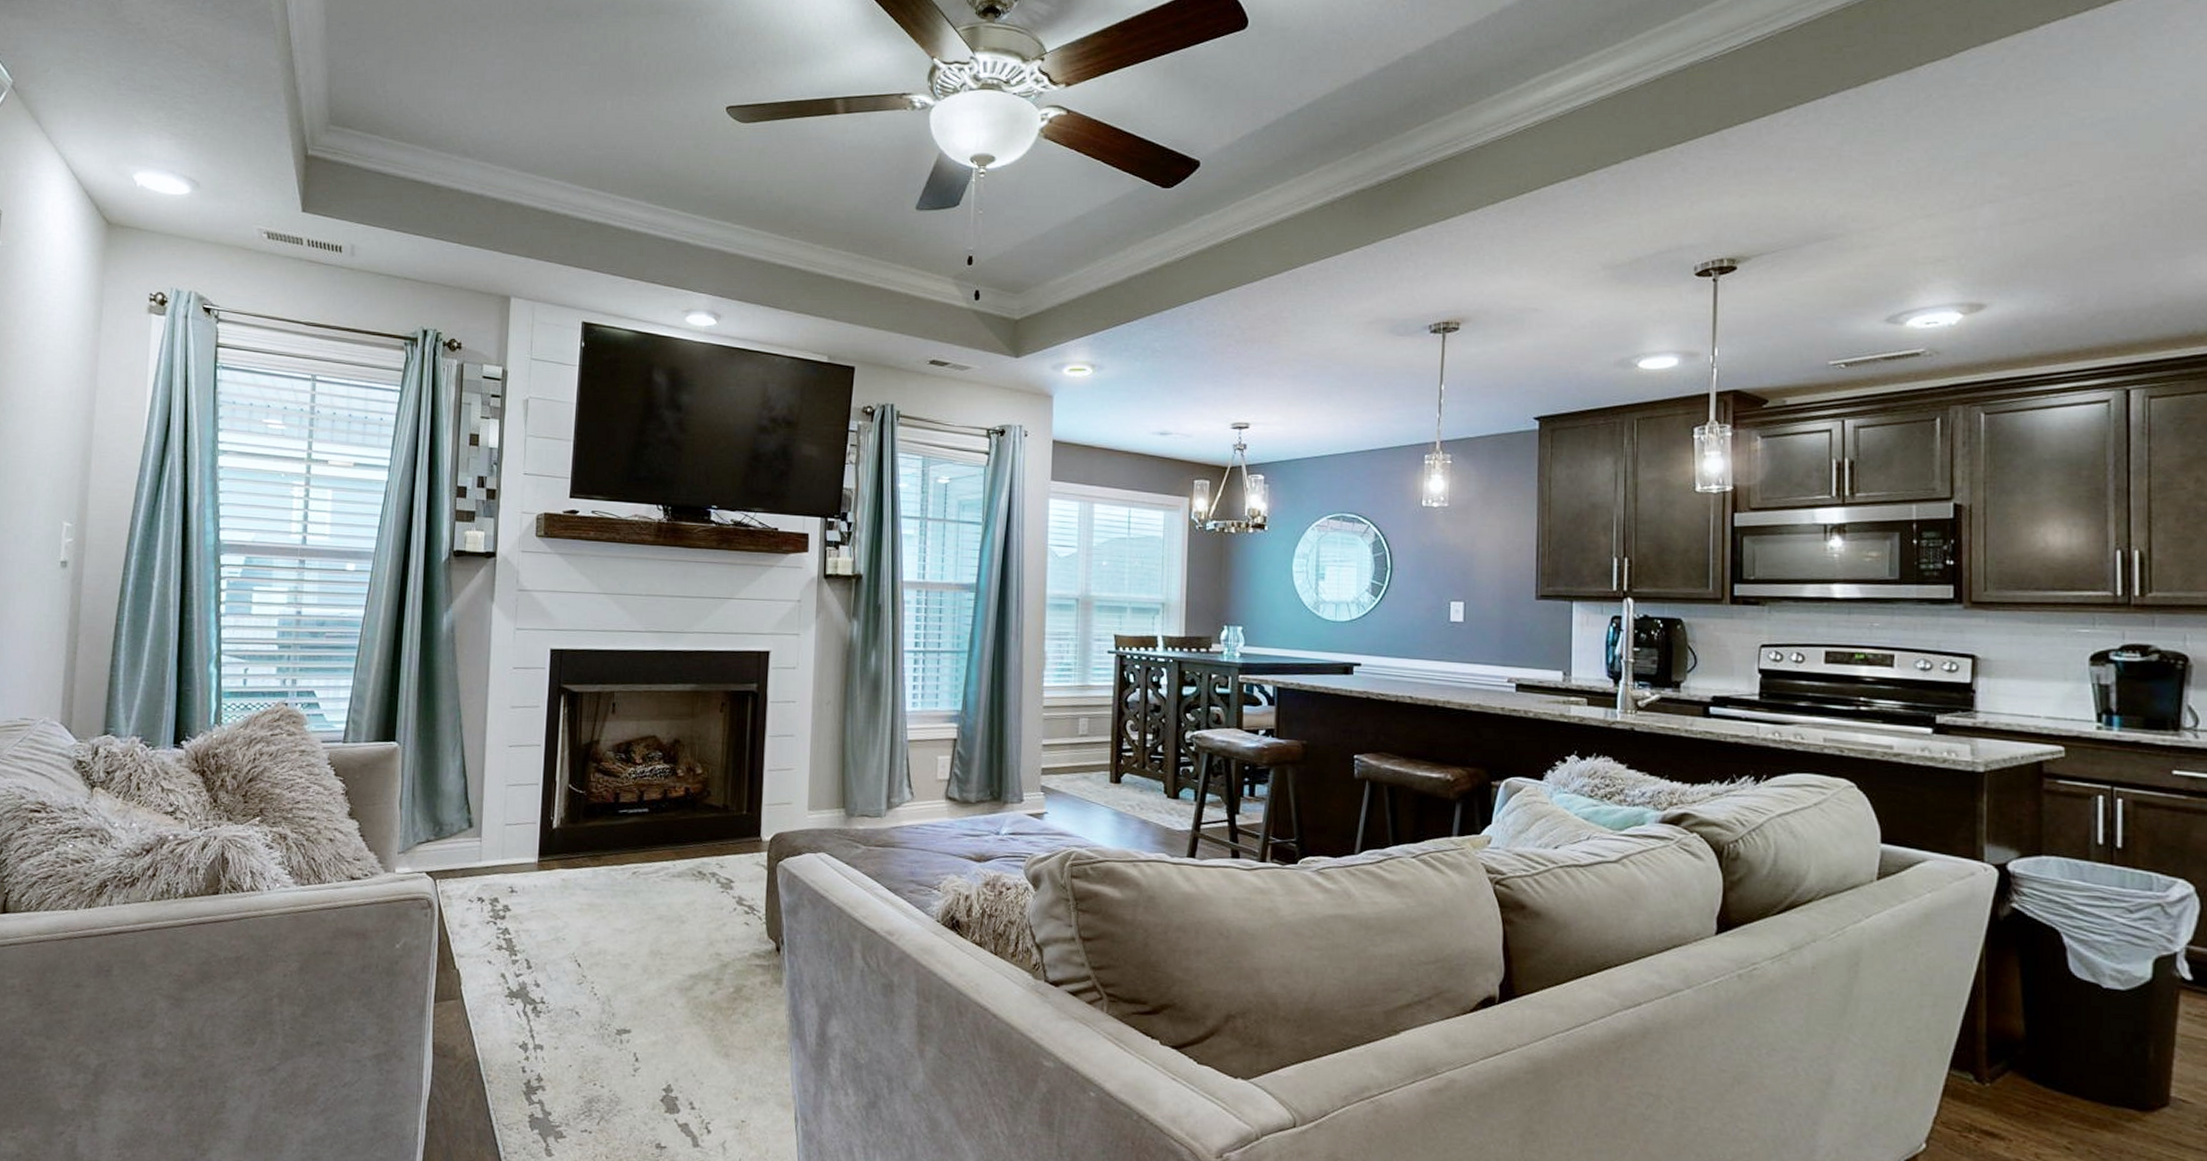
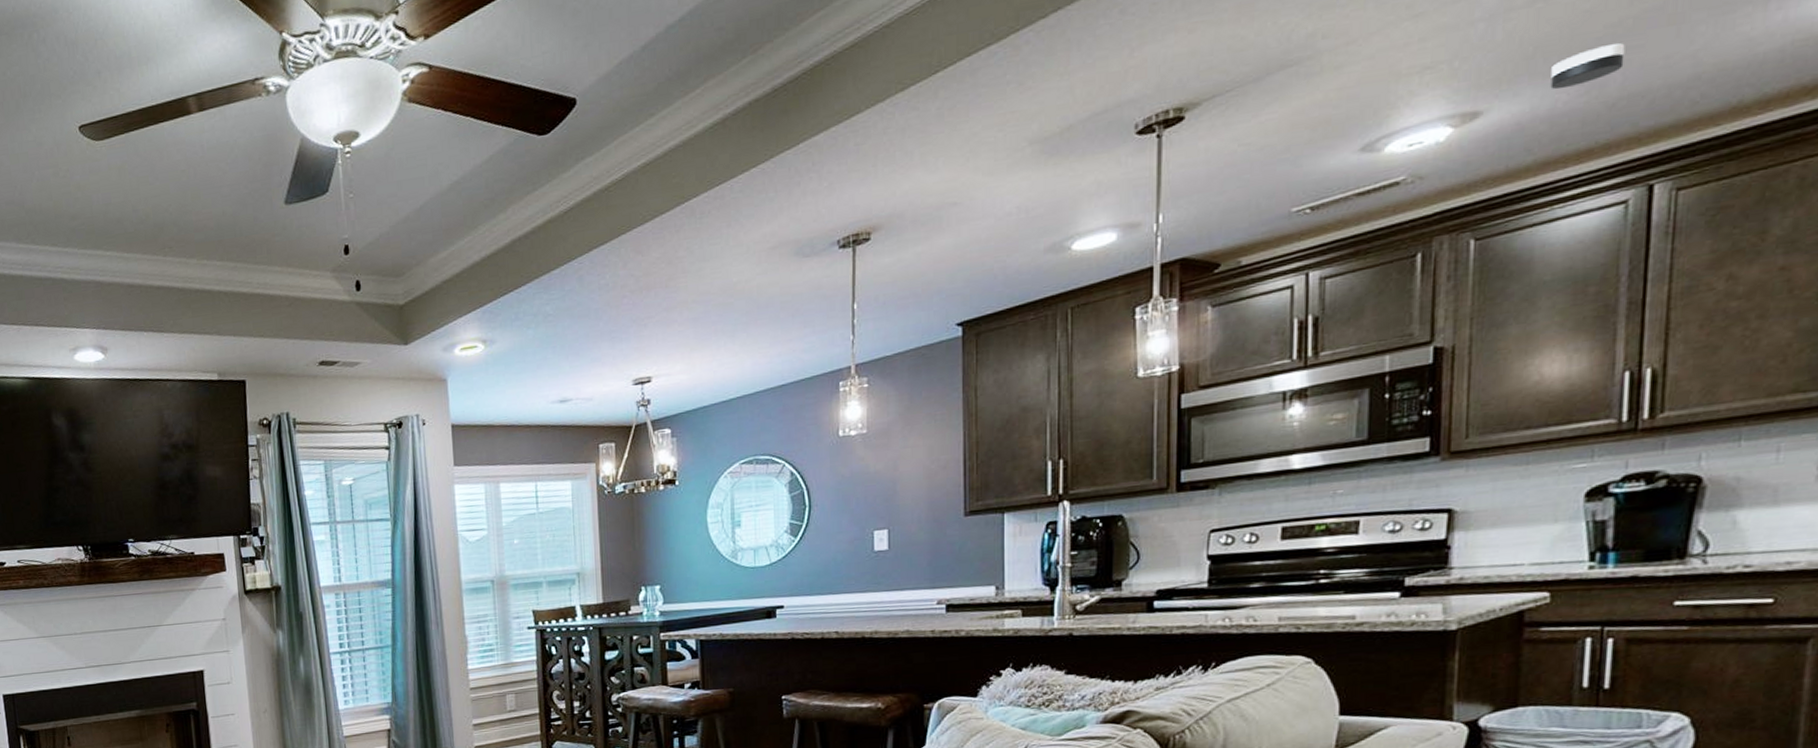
smoke detector: none [2041,267,2099,297] -> present [1550,43,1625,90]

